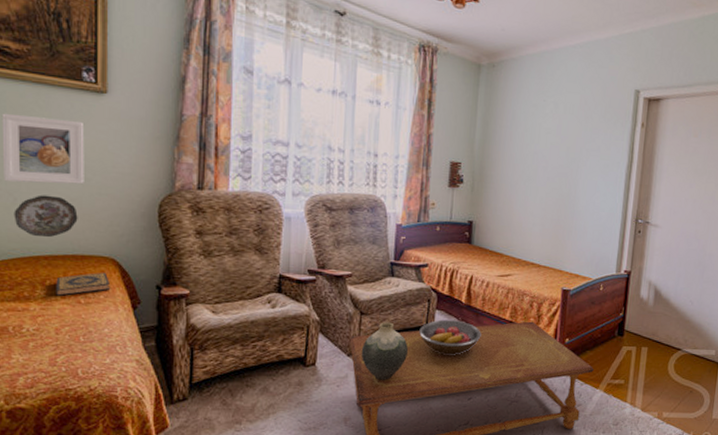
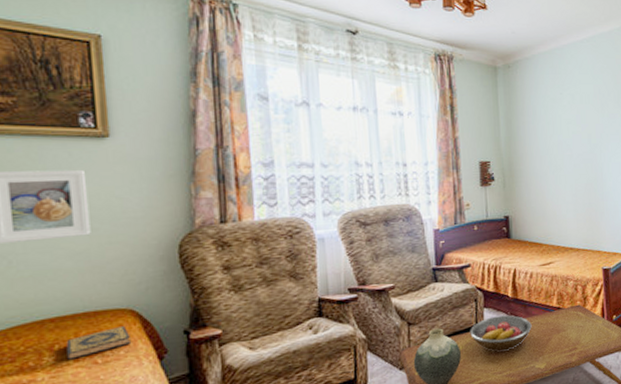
decorative plate: present [14,195,78,238] -> none [9,252,87,299]

